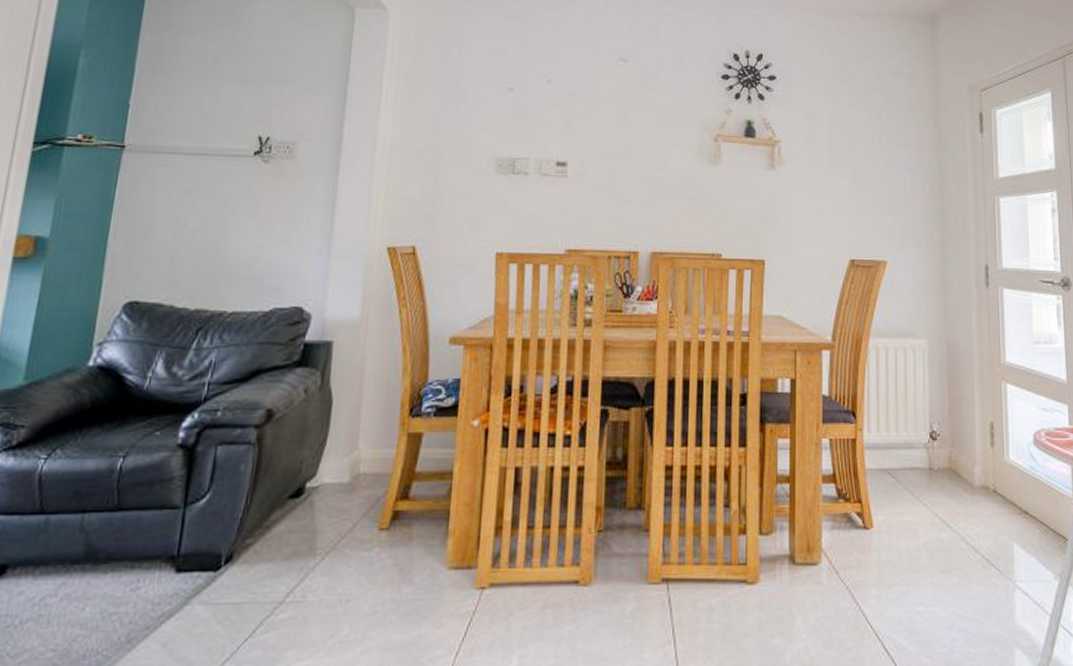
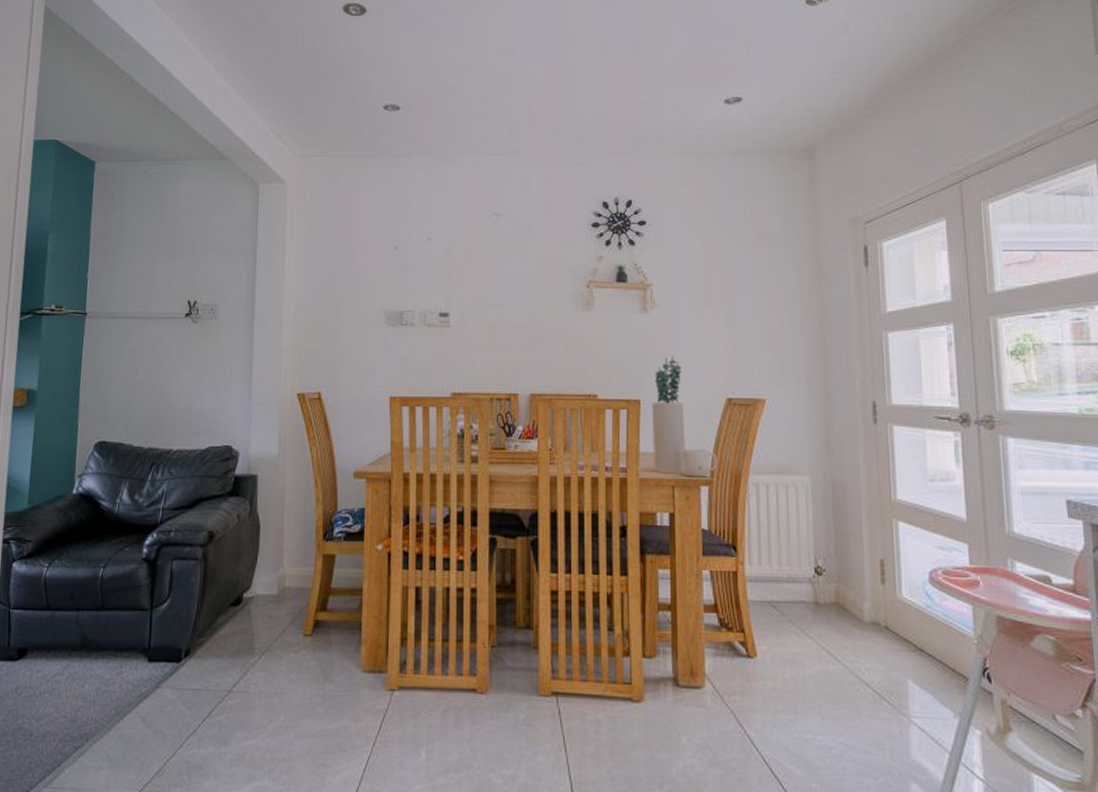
vase: none [776,215,808,338] -> present [652,356,685,474]
mug: none [805,312,840,341] -> present [682,449,718,478]

